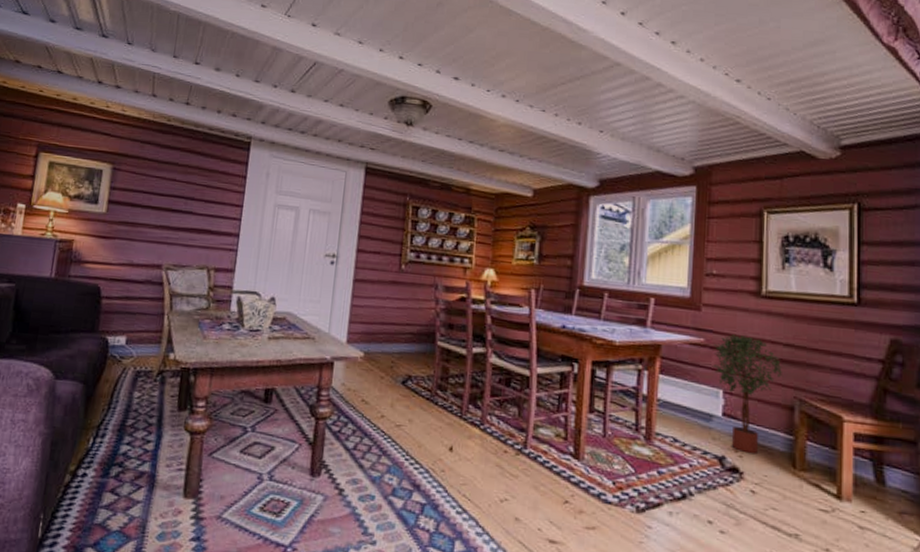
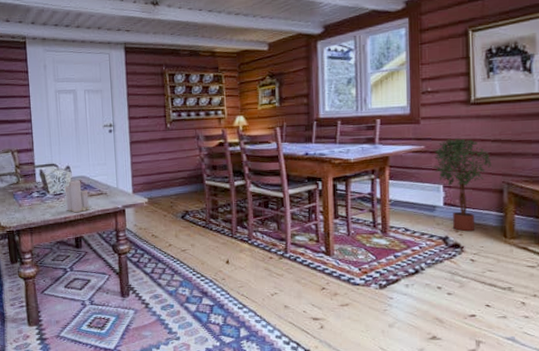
candle: none [261,313,293,358] -> present [65,178,89,213]

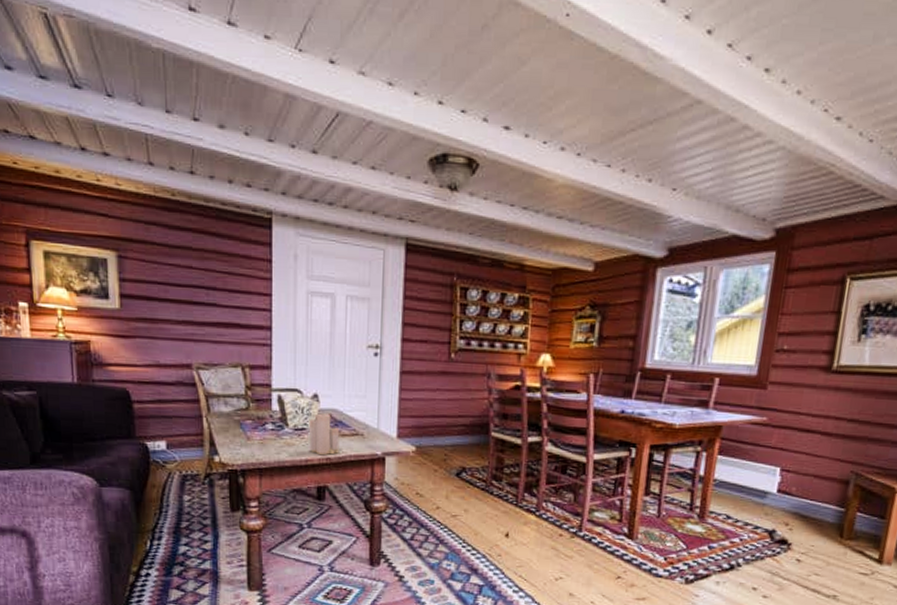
potted tree: present [433,138,492,232] -> none [773,412,843,527]

